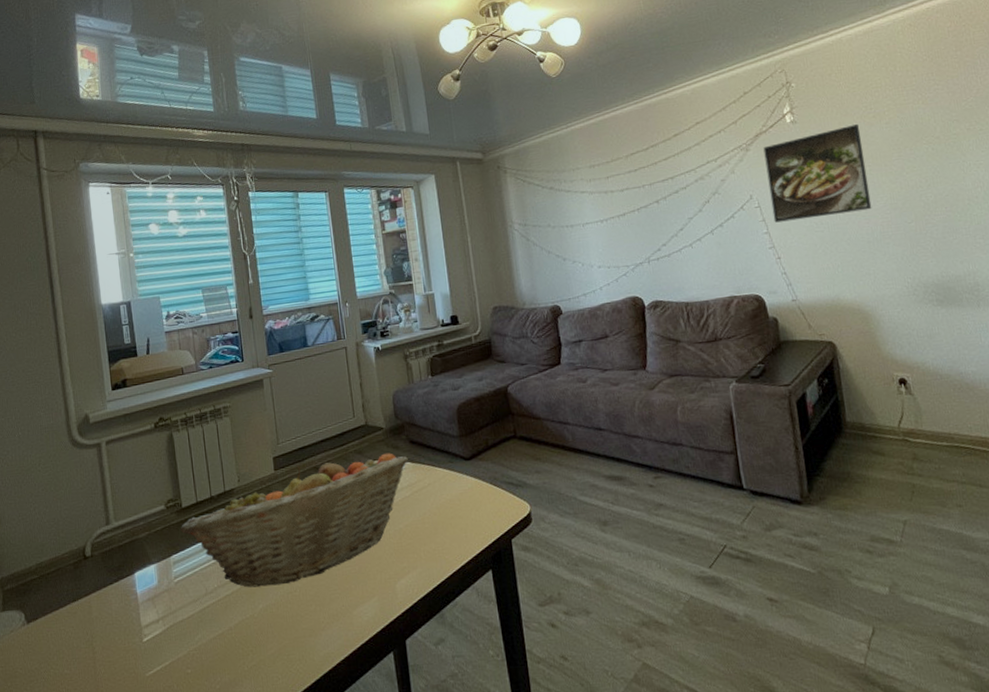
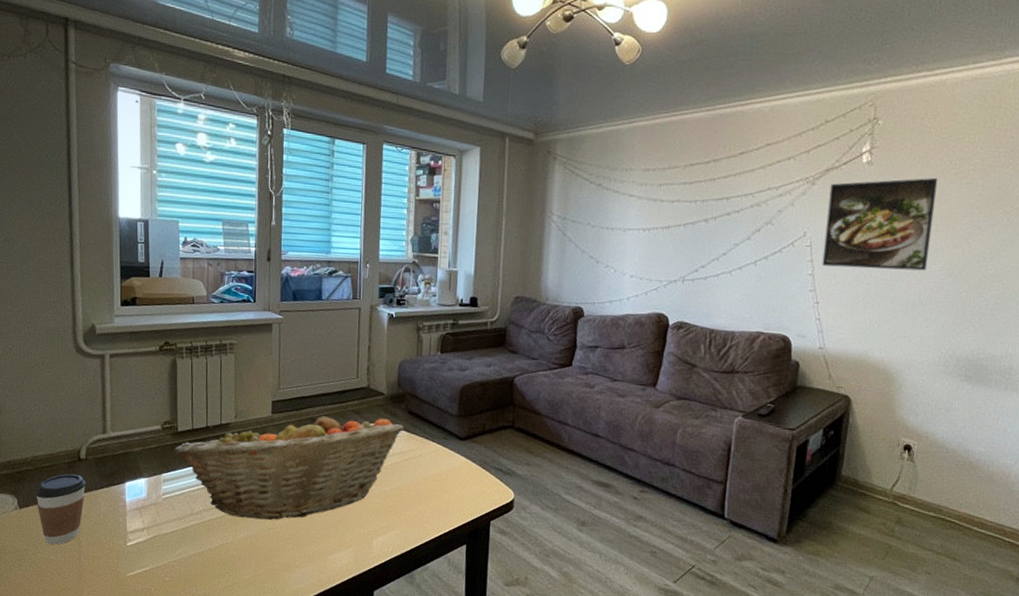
coffee cup: none [43,574,95,657] -> present [36,474,86,545]

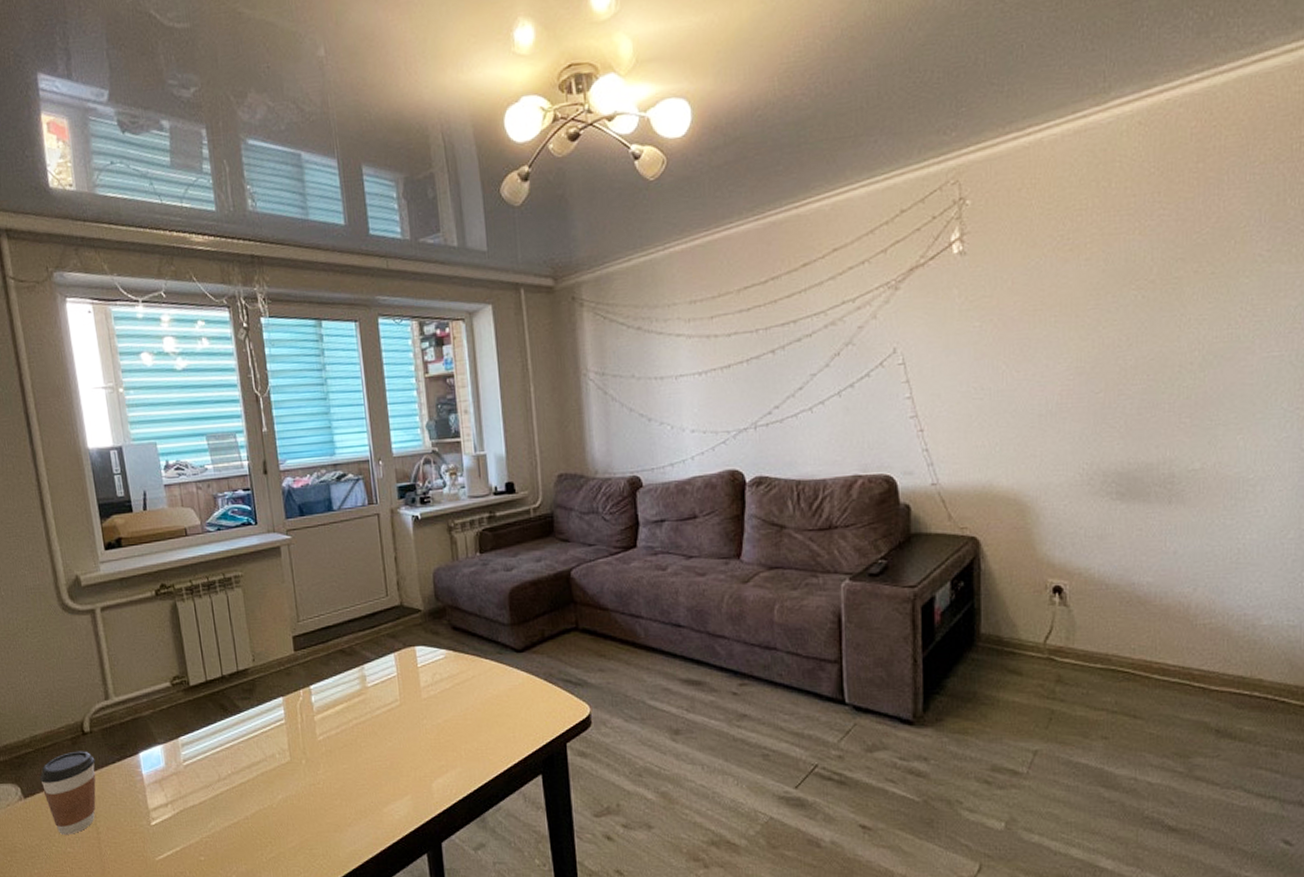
fruit basket: present [173,413,404,520] -> none [188,639,450,776]
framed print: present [821,178,938,271] -> none [918,260,1051,385]

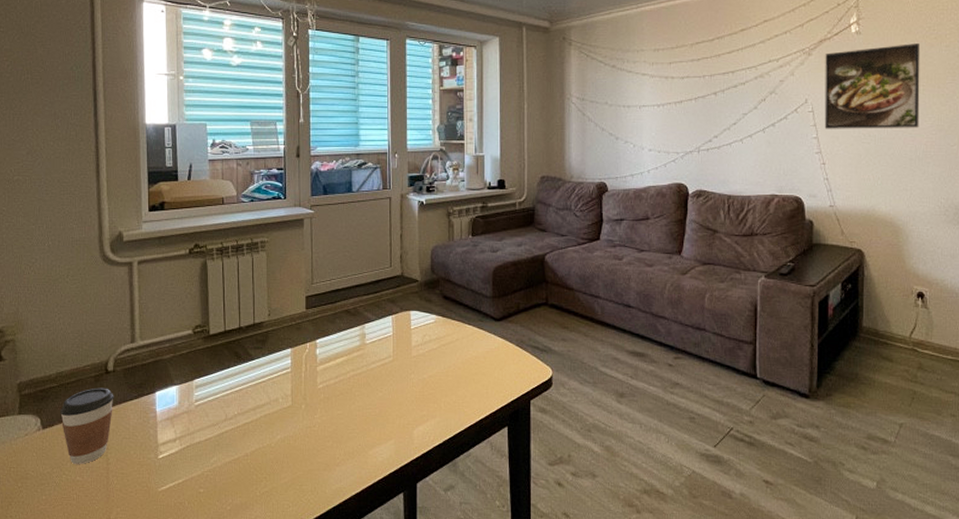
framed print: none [918,260,1051,385] -> present [824,44,920,129]

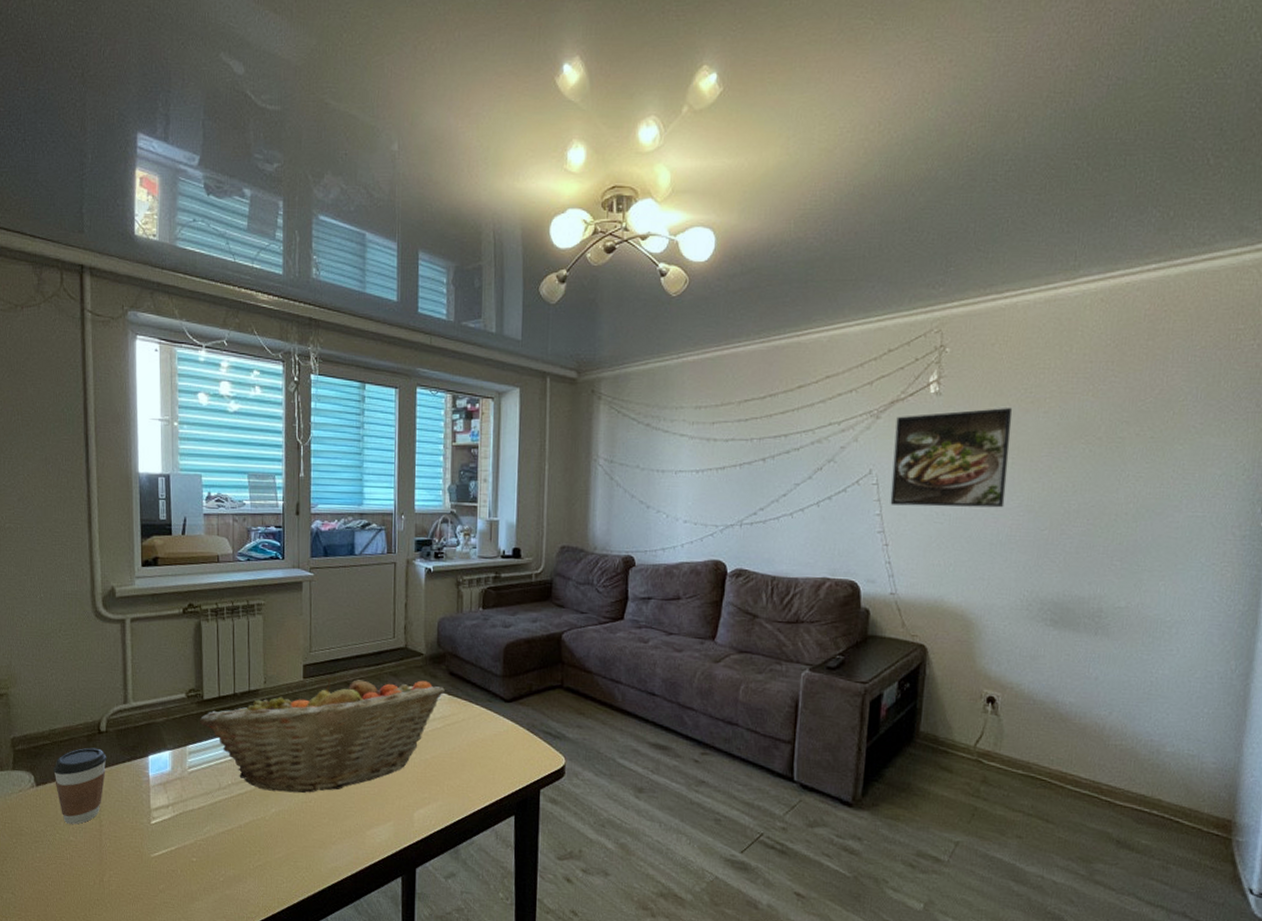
fruit basket: none [205,305,439,419] -> present [199,677,445,793]

